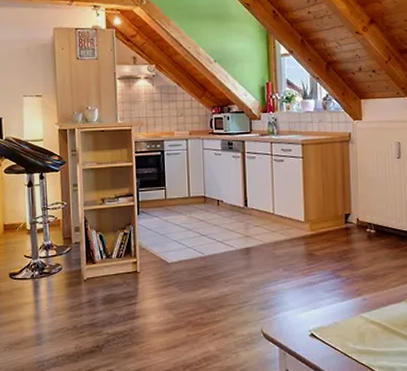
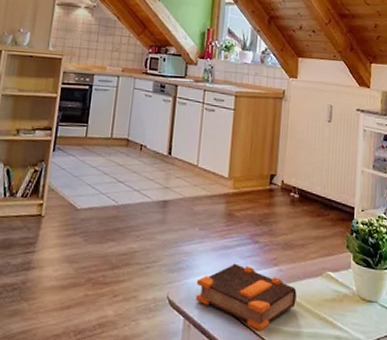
bible: none [286,297,382,354] -> present [195,263,297,332]

